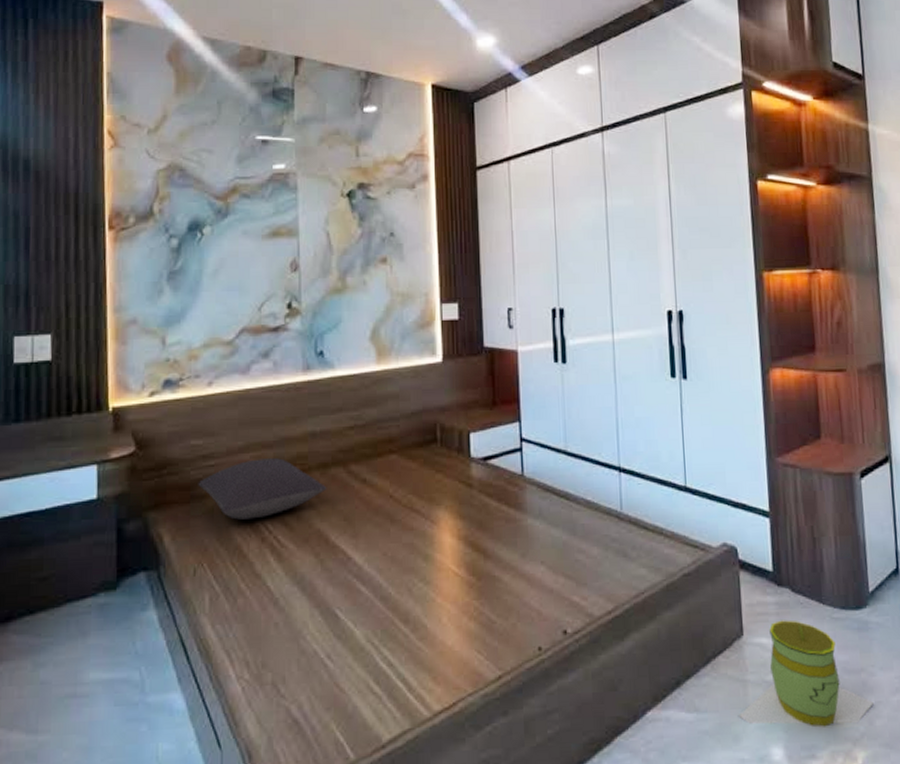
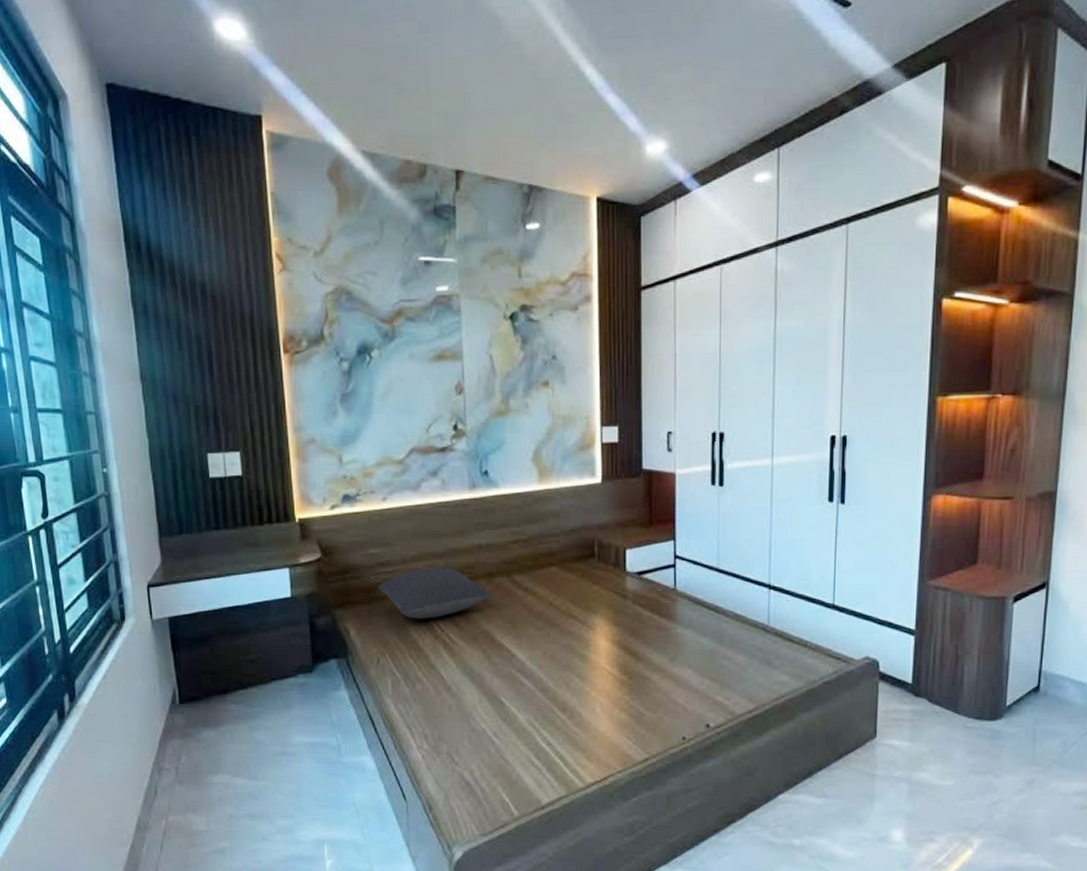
trash can: present [737,620,873,727] -> none [863,726,996,817]

